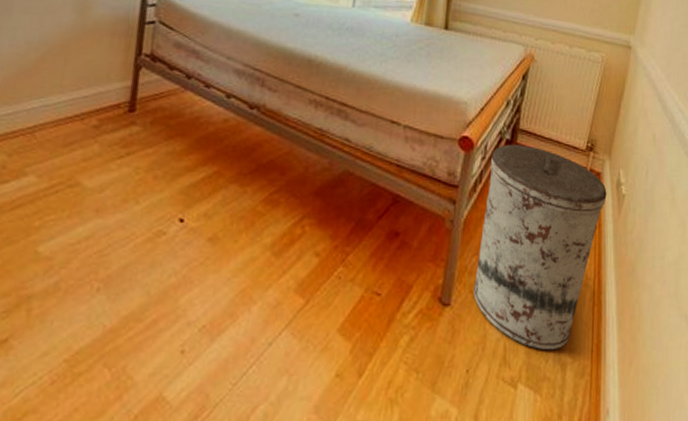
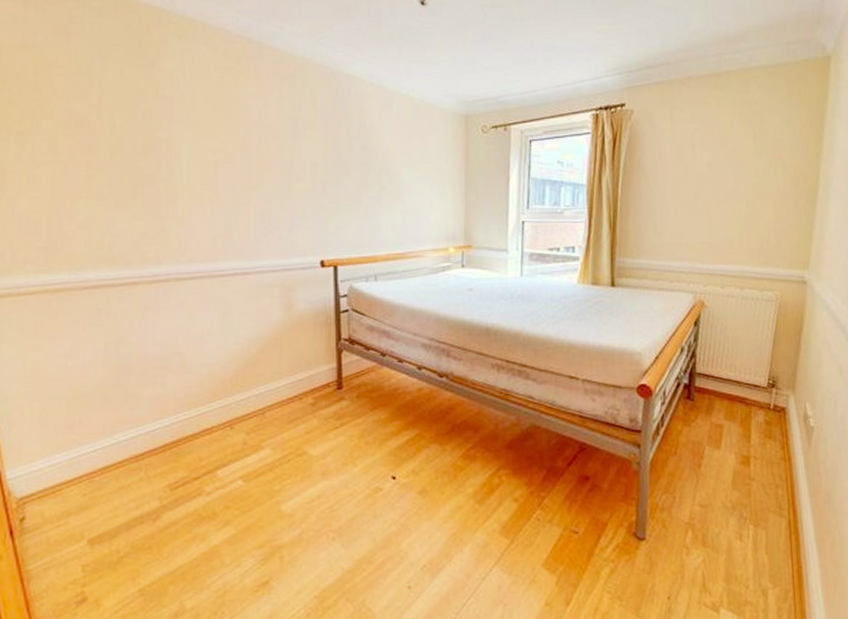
trash can: present [473,144,607,351] -> none [667,387,794,577]

